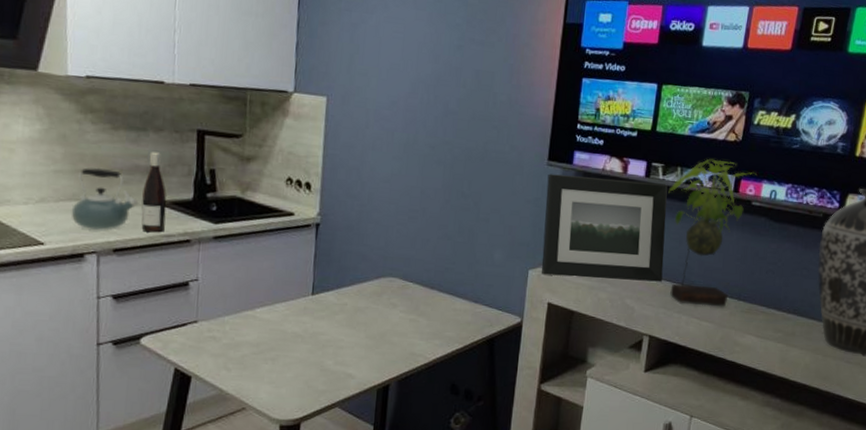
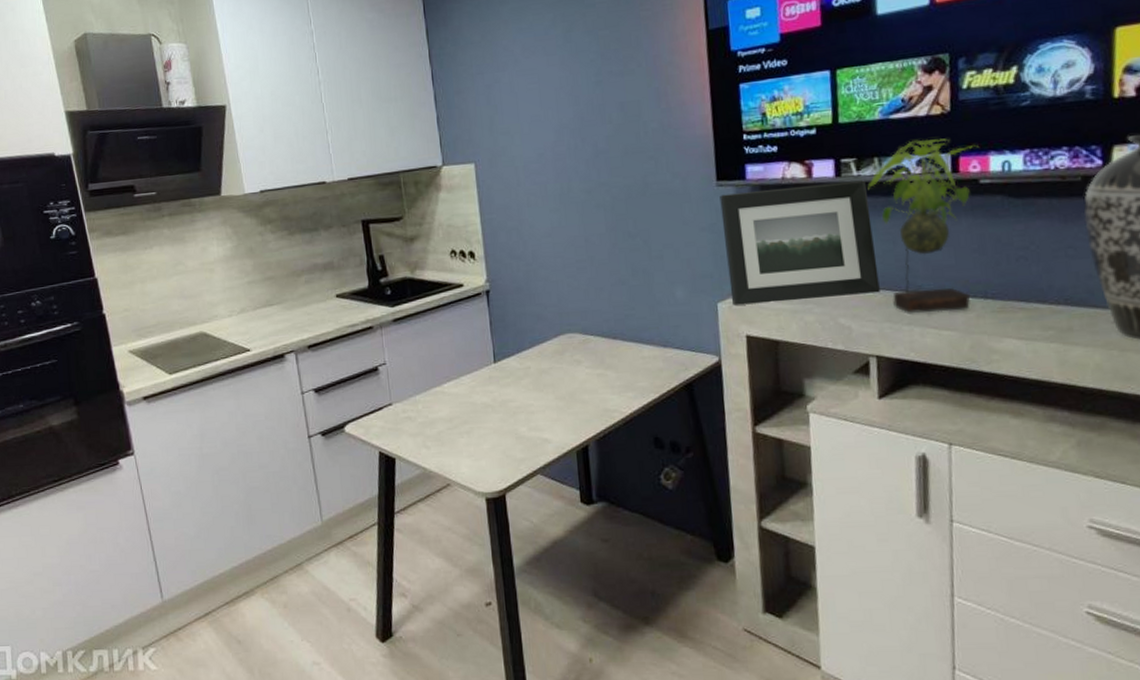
kettle: present [71,167,139,230] -> none [267,272,323,332]
bottle: present [141,151,167,233] -> none [324,248,350,325]

